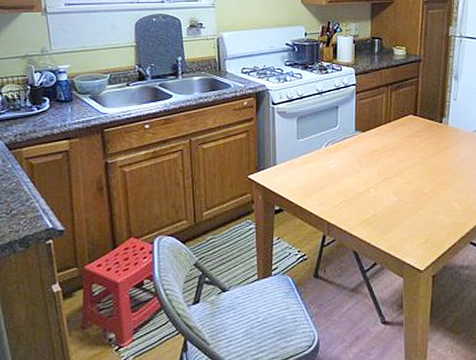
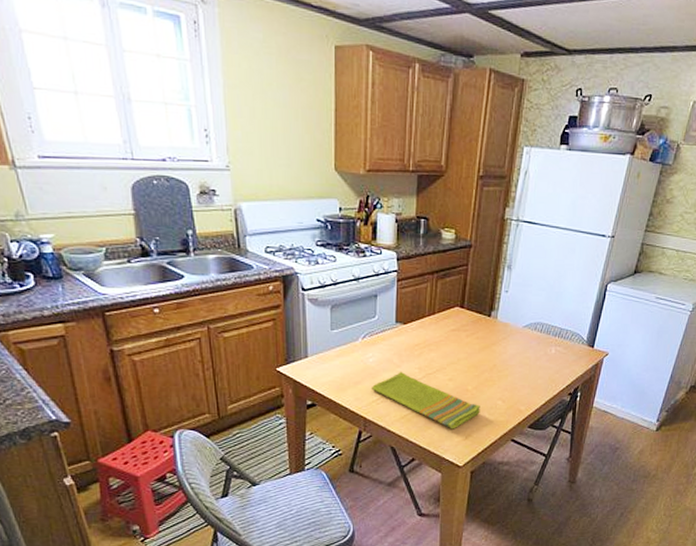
dish towel: none [333,176,438,233] -> present [371,371,480,430]

